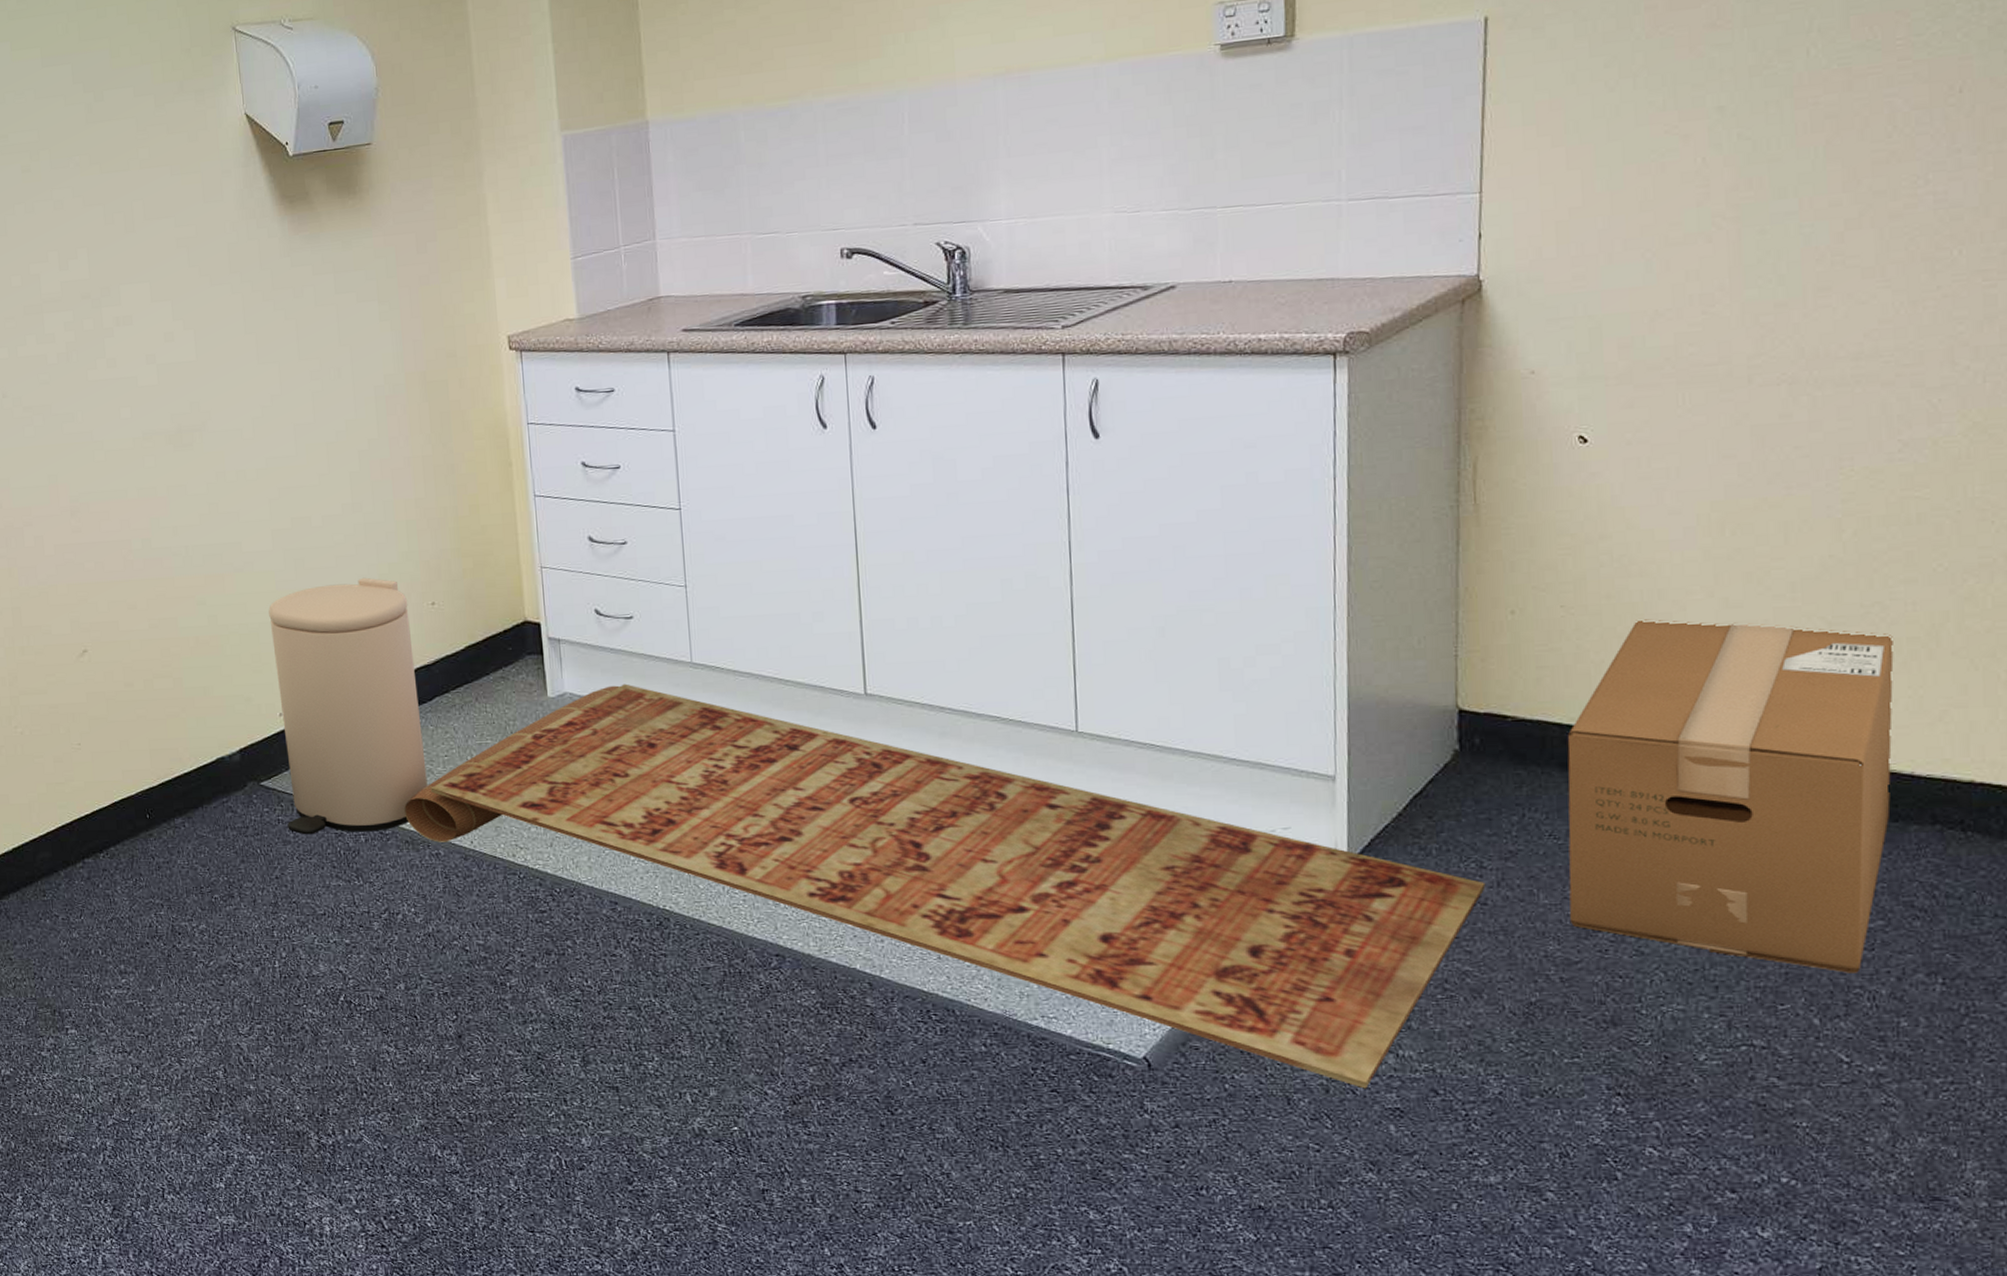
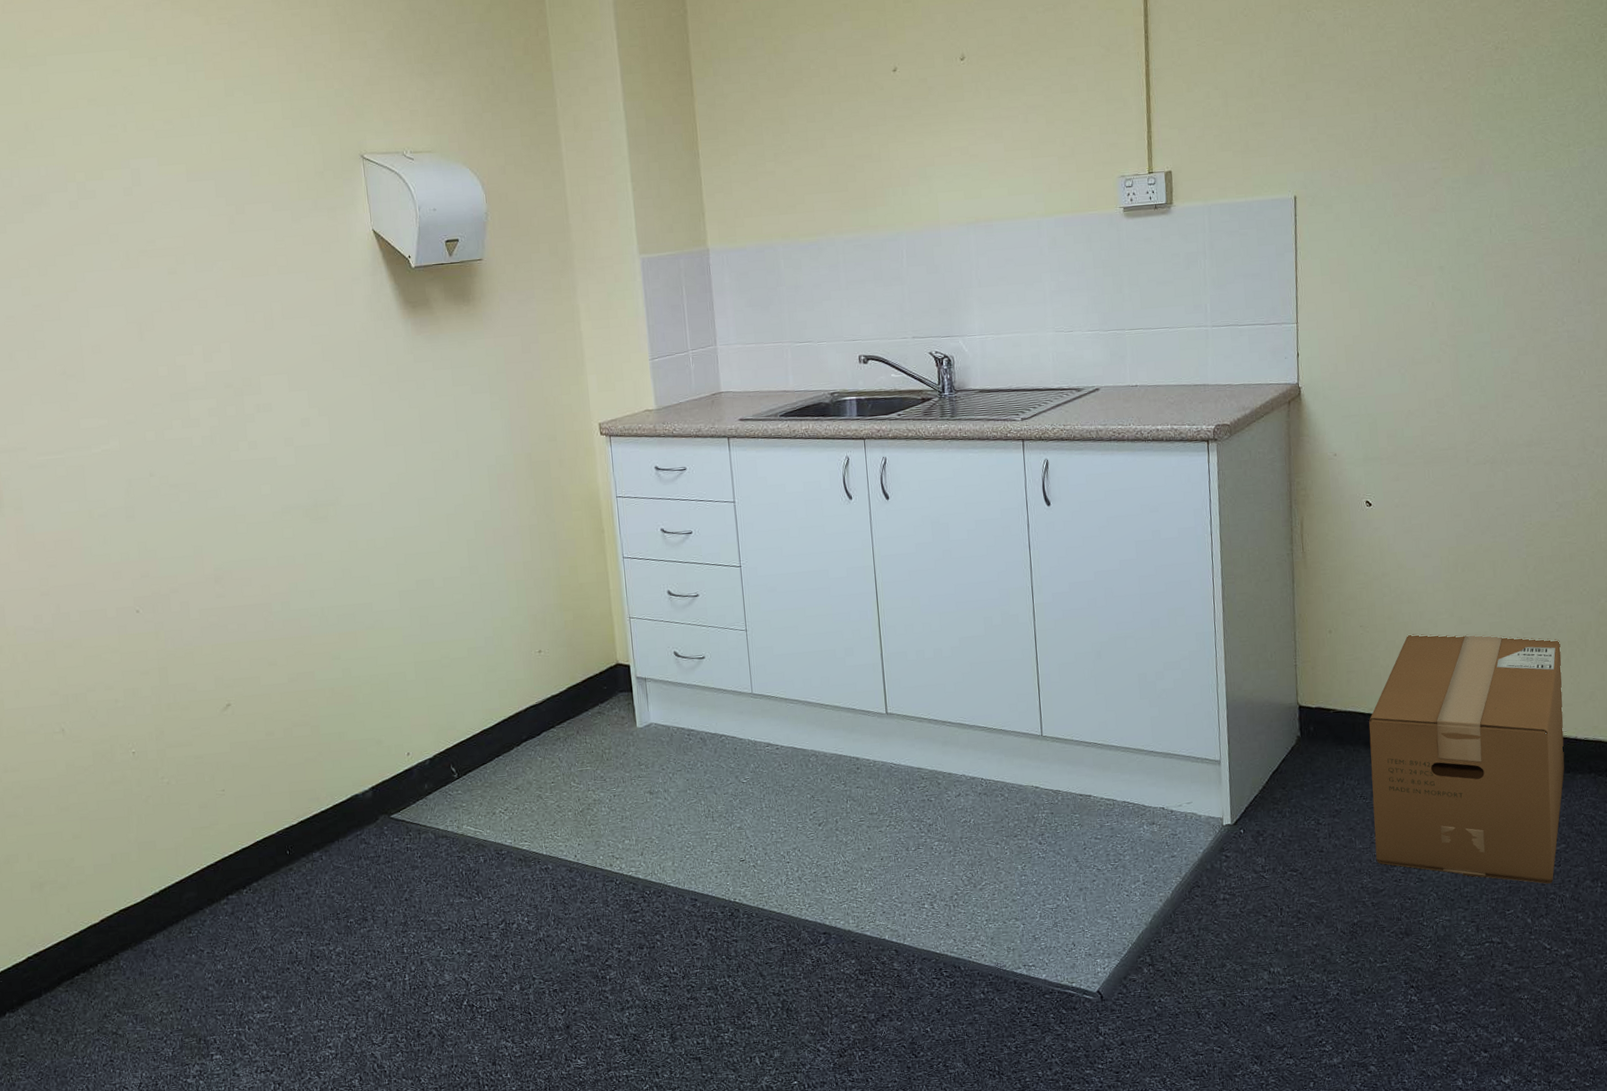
pedal bin: present [268,577,428,835] -> none [397,630,537,860]
floor mat: present [404,683,1486,1089] -> none [517,713,1322,1000]

